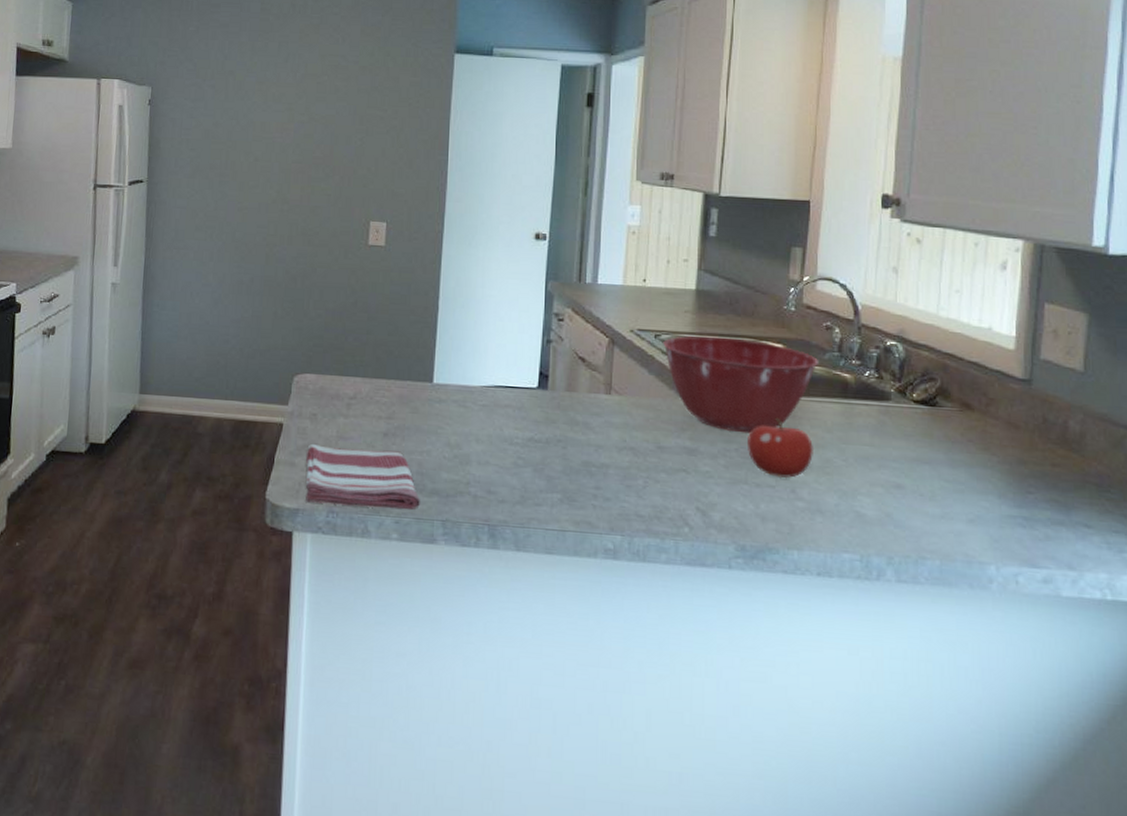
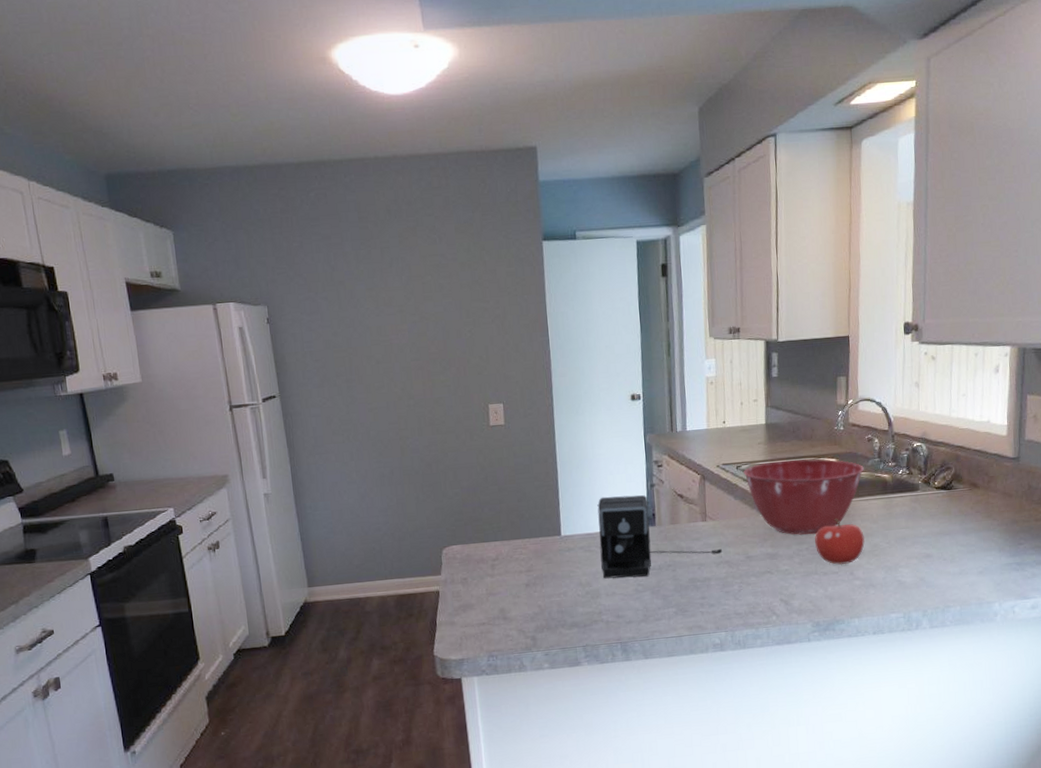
dish towel: present [306,444,420,510] -> none [463,597,563,652]
coffee maker: none [476,345,628,450] -> present [597,495,723,579]

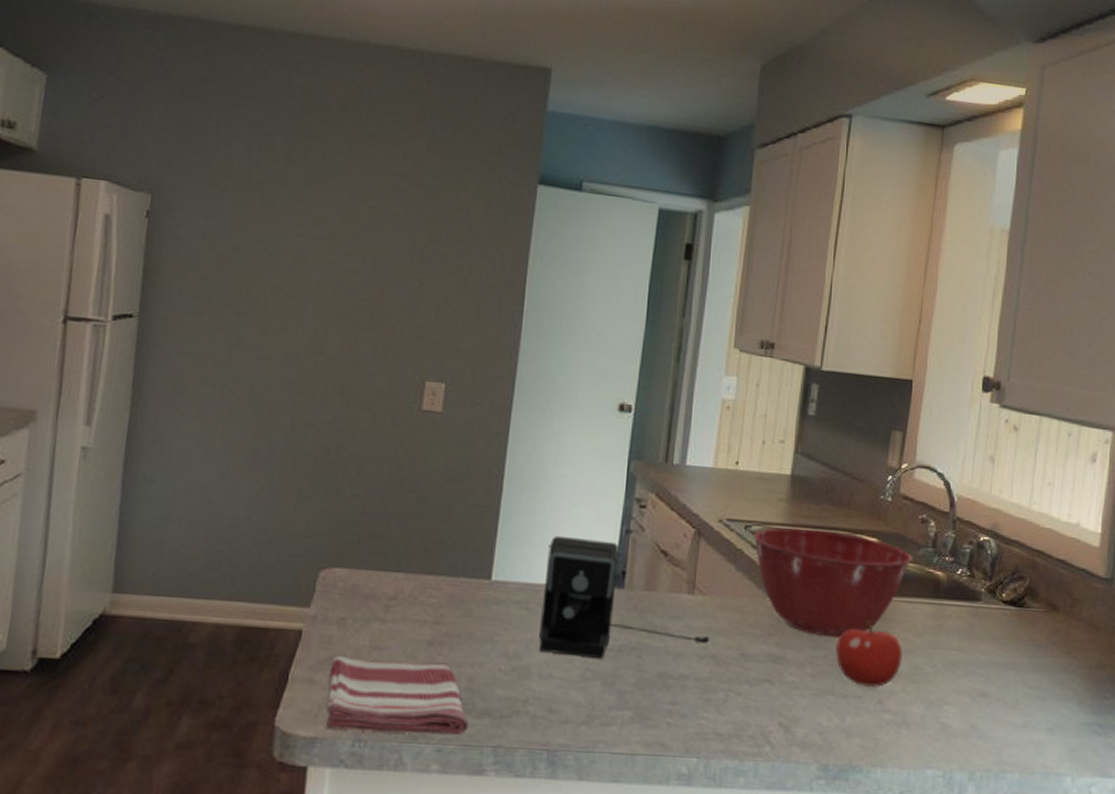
dish towel: none [463,597,563,652] -> present [326,656,468,734]

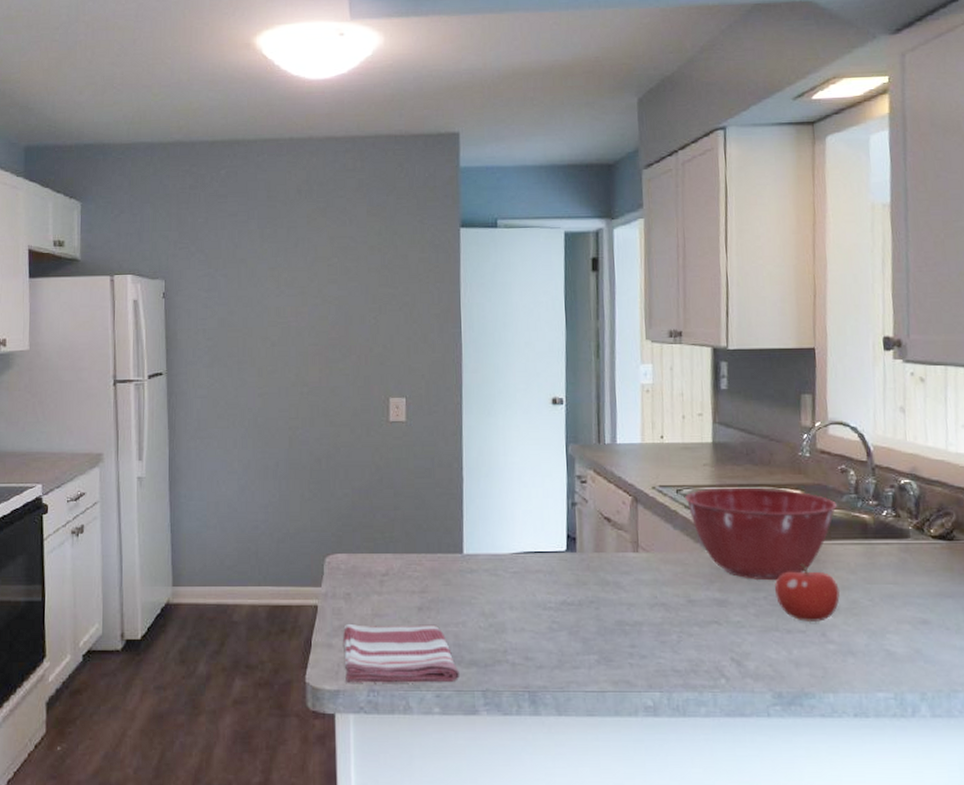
coffee maker: present [539,535,710,660] -> none [507,512,658,613]

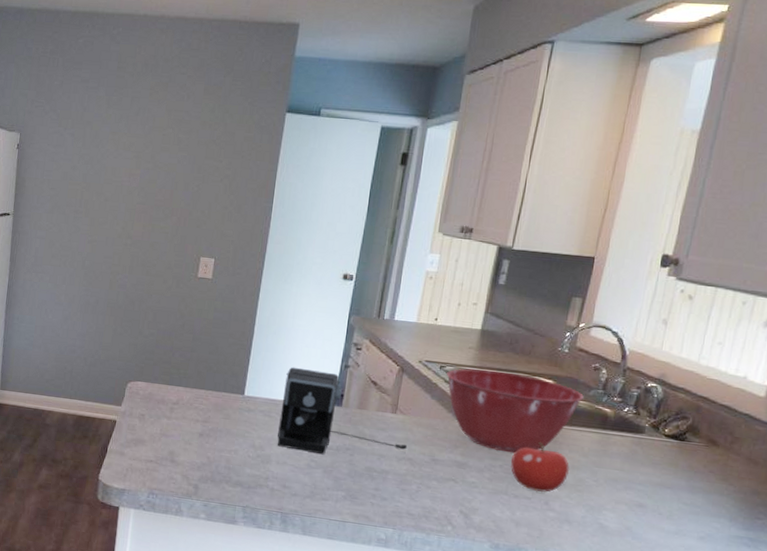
dish towel: present [343,624,459,683] -> none [131,439,226,496]
coffee maker: none [507,512,658,613] -> present [277,367,408,455]

